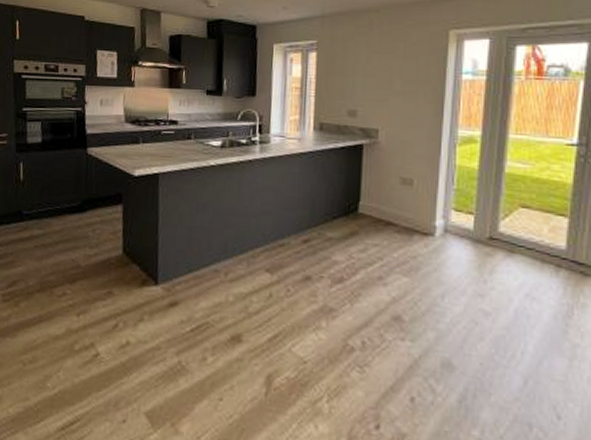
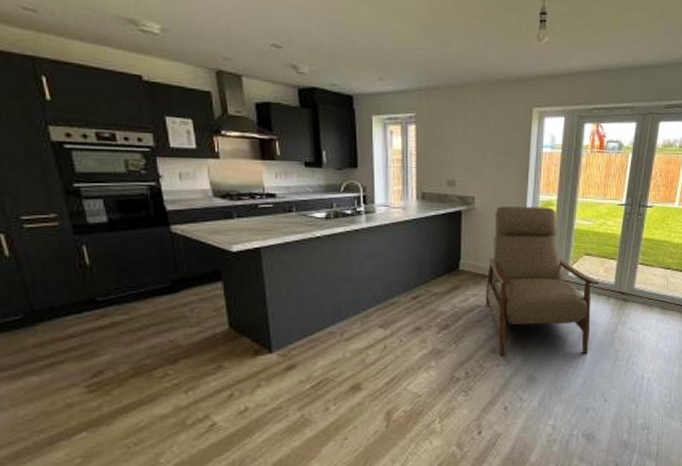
chair: none [388,141,543,343] -> present [485,206,599,356]

